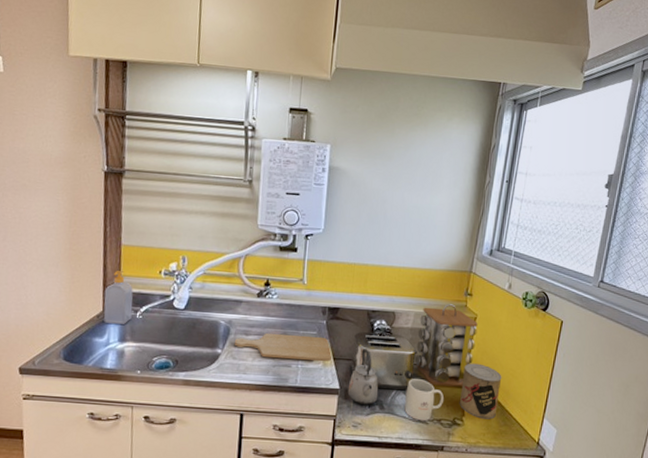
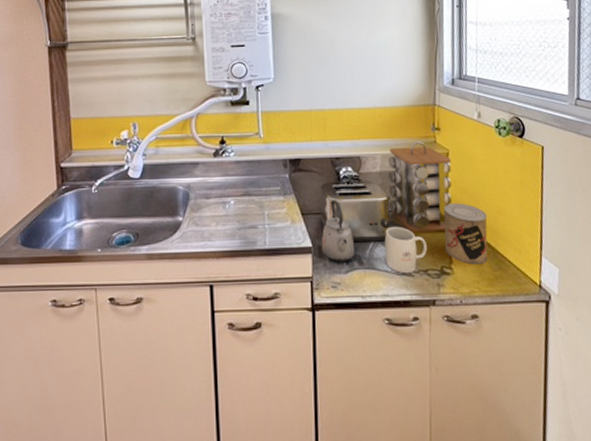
soap bottle: present [103,271,133,325] -> none [57,145,87,202]
chopping board: present [234,332,332,362] -> none [195,192,299,221]

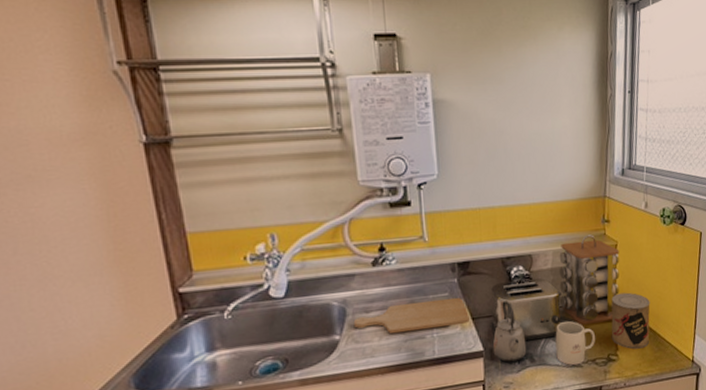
chopping board: none [195,192,299,221] -> present [353,297,470,334]

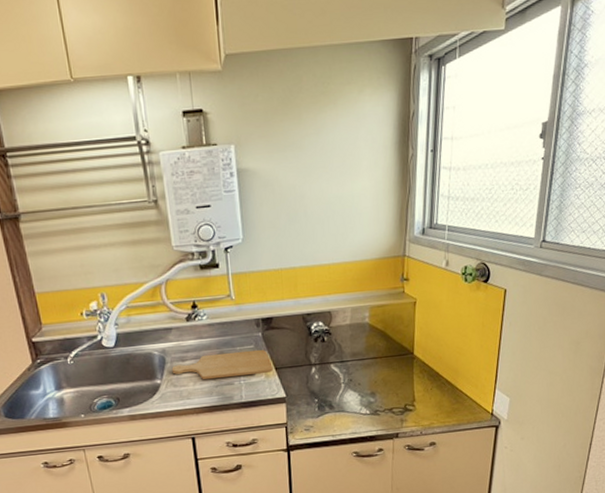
toaster: present [490,278,561,342] -> none [292,333,360,390]
kettle: present [492,300,527,363] -> none [294,353,326,409]
mug: present [555,321,595,366] -> none [353,372,392,414]
spice rack: present [559,234,620,325] -> none [357,292,419,377]
tin can: present [611,292,650,350] -> none [408,347,449,401]

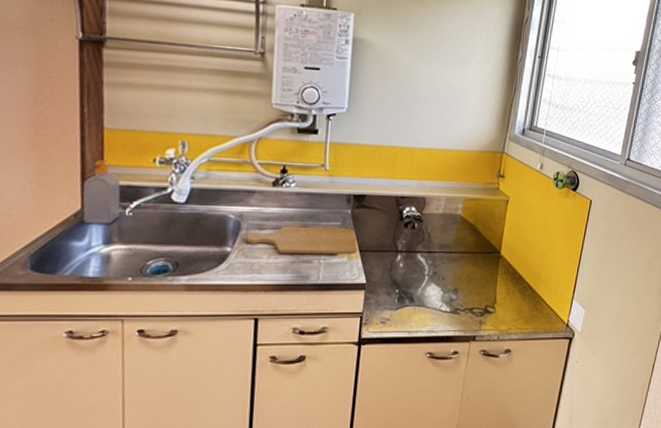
soap bottle: none [29,320,63,375] -> present [82,160,121,225]

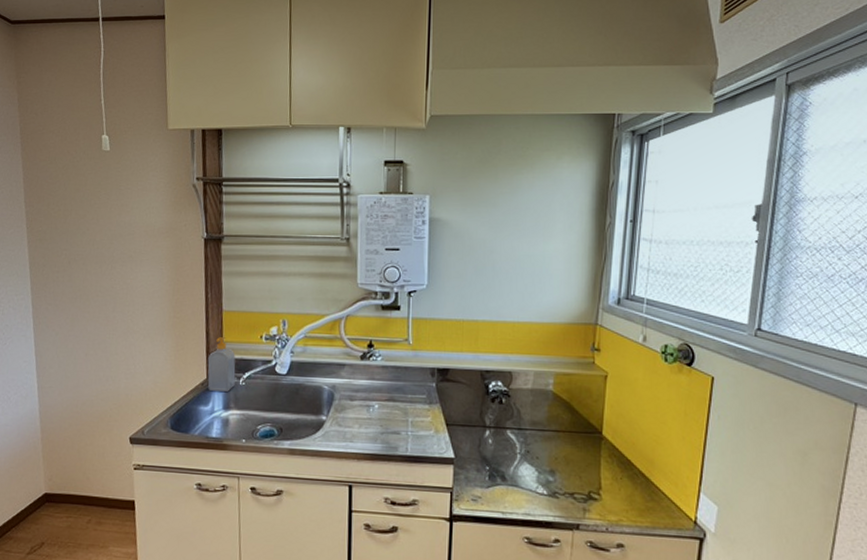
chopping board: present [246,226,358,255] -> none [339,397,444,429]

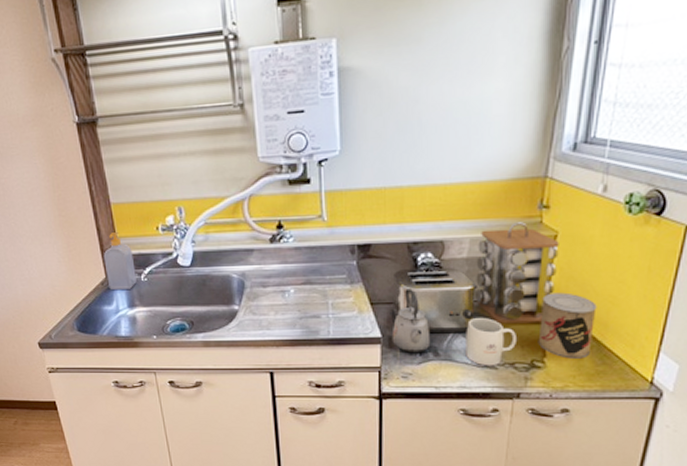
kettle: none [464,413,499,477] -> present [392,289,431,354]
toaster: none [466,395,540,460] -> present [392,268,477,334]
mug: none [530,445,575,495] -> present [466,317,516,366]
spice rack: none [538,361,609,456] -> present [474,222,559,324]
tin can: none [594,427,644,494] -> present [538,292,597,359]

